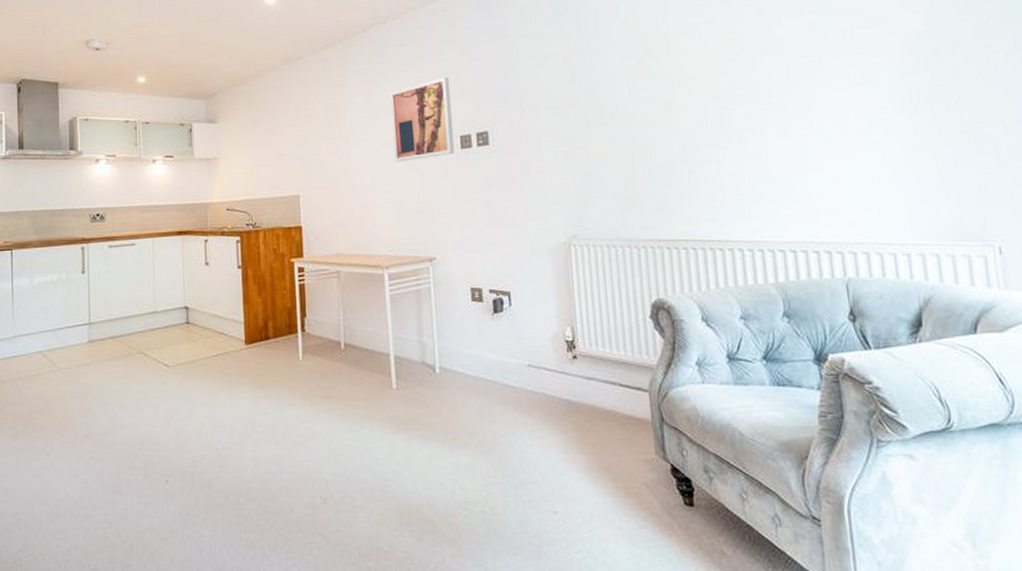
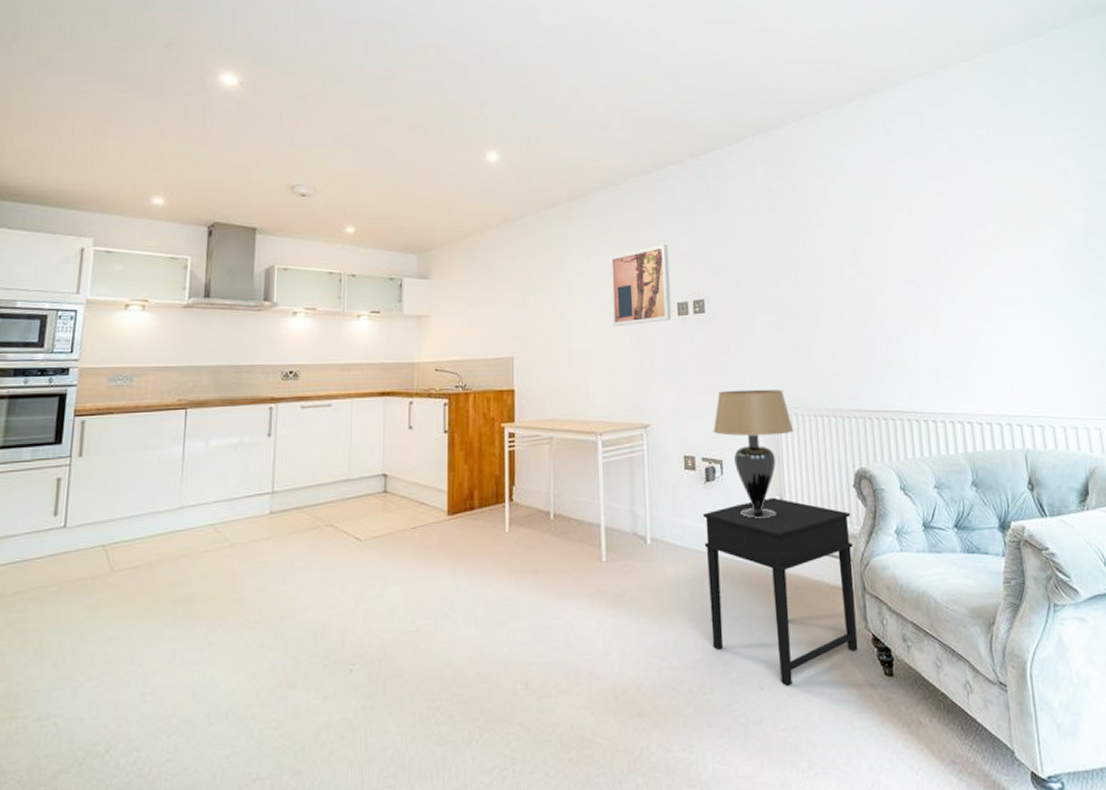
side table: none [491,328,656,511] -> present [702,497,858,686]
table lamp: none [500,220,586,349] -> present [713,389,794,518]

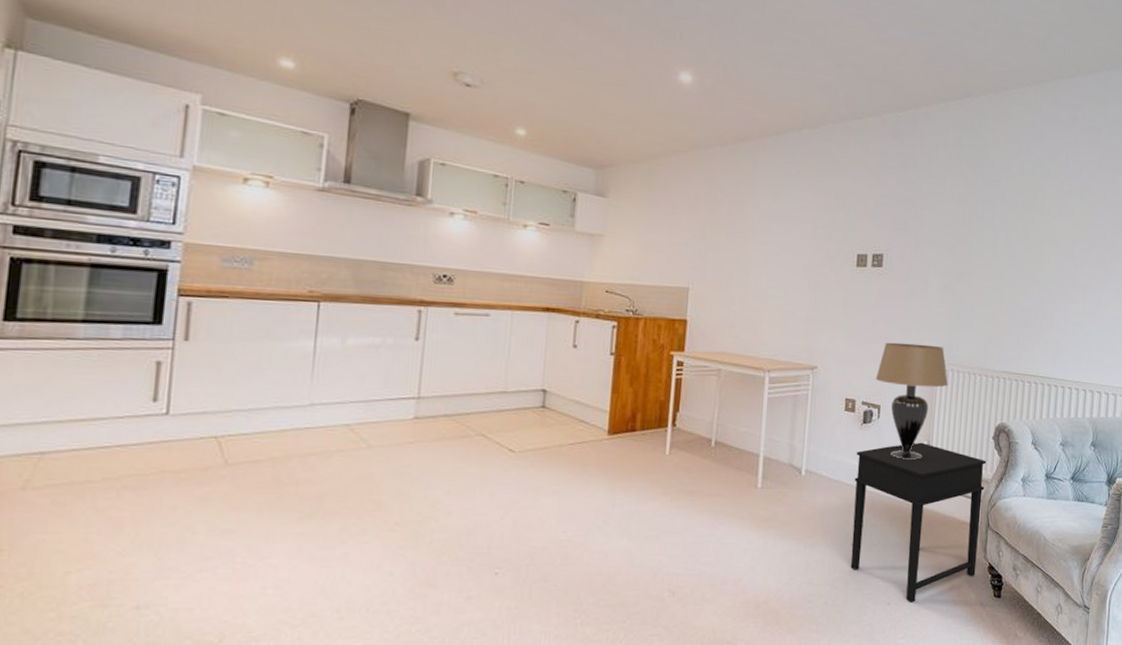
wall art: present [610,244,672,327] -> none [792,194,856,271]

